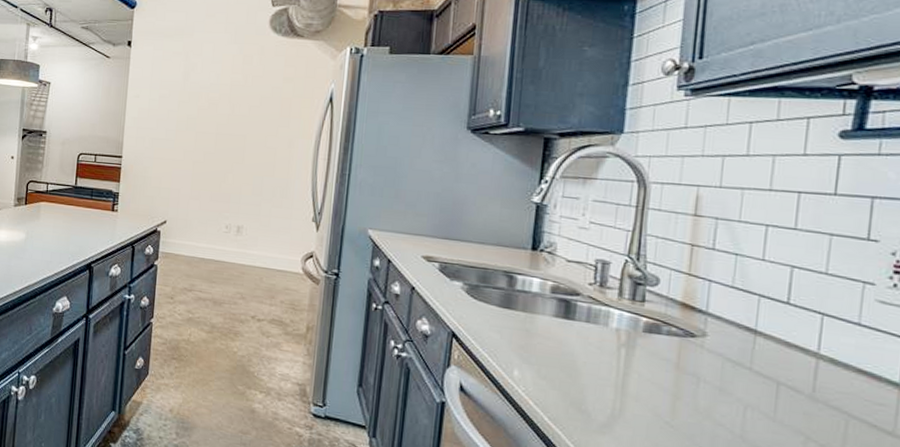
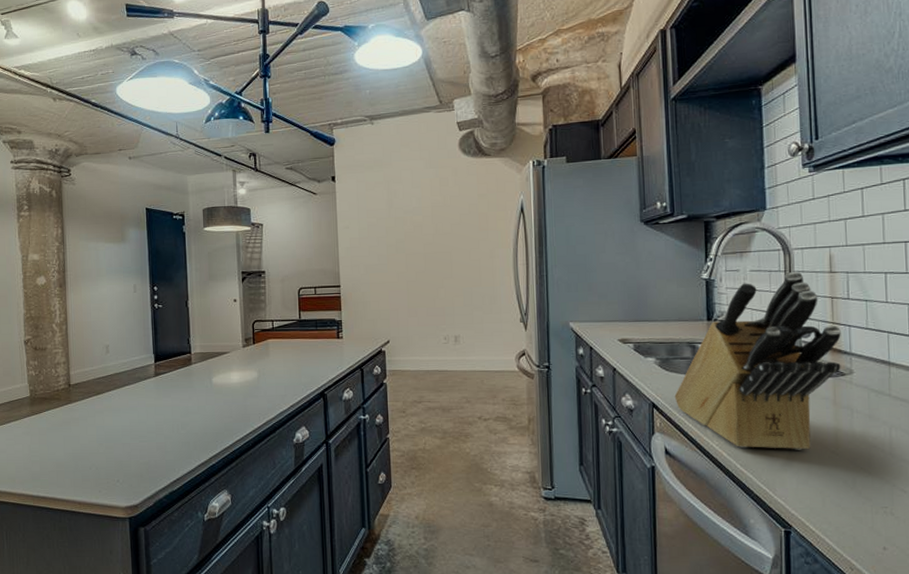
knife block: none [479,208,698,414] -> present [674,271,841,450]

